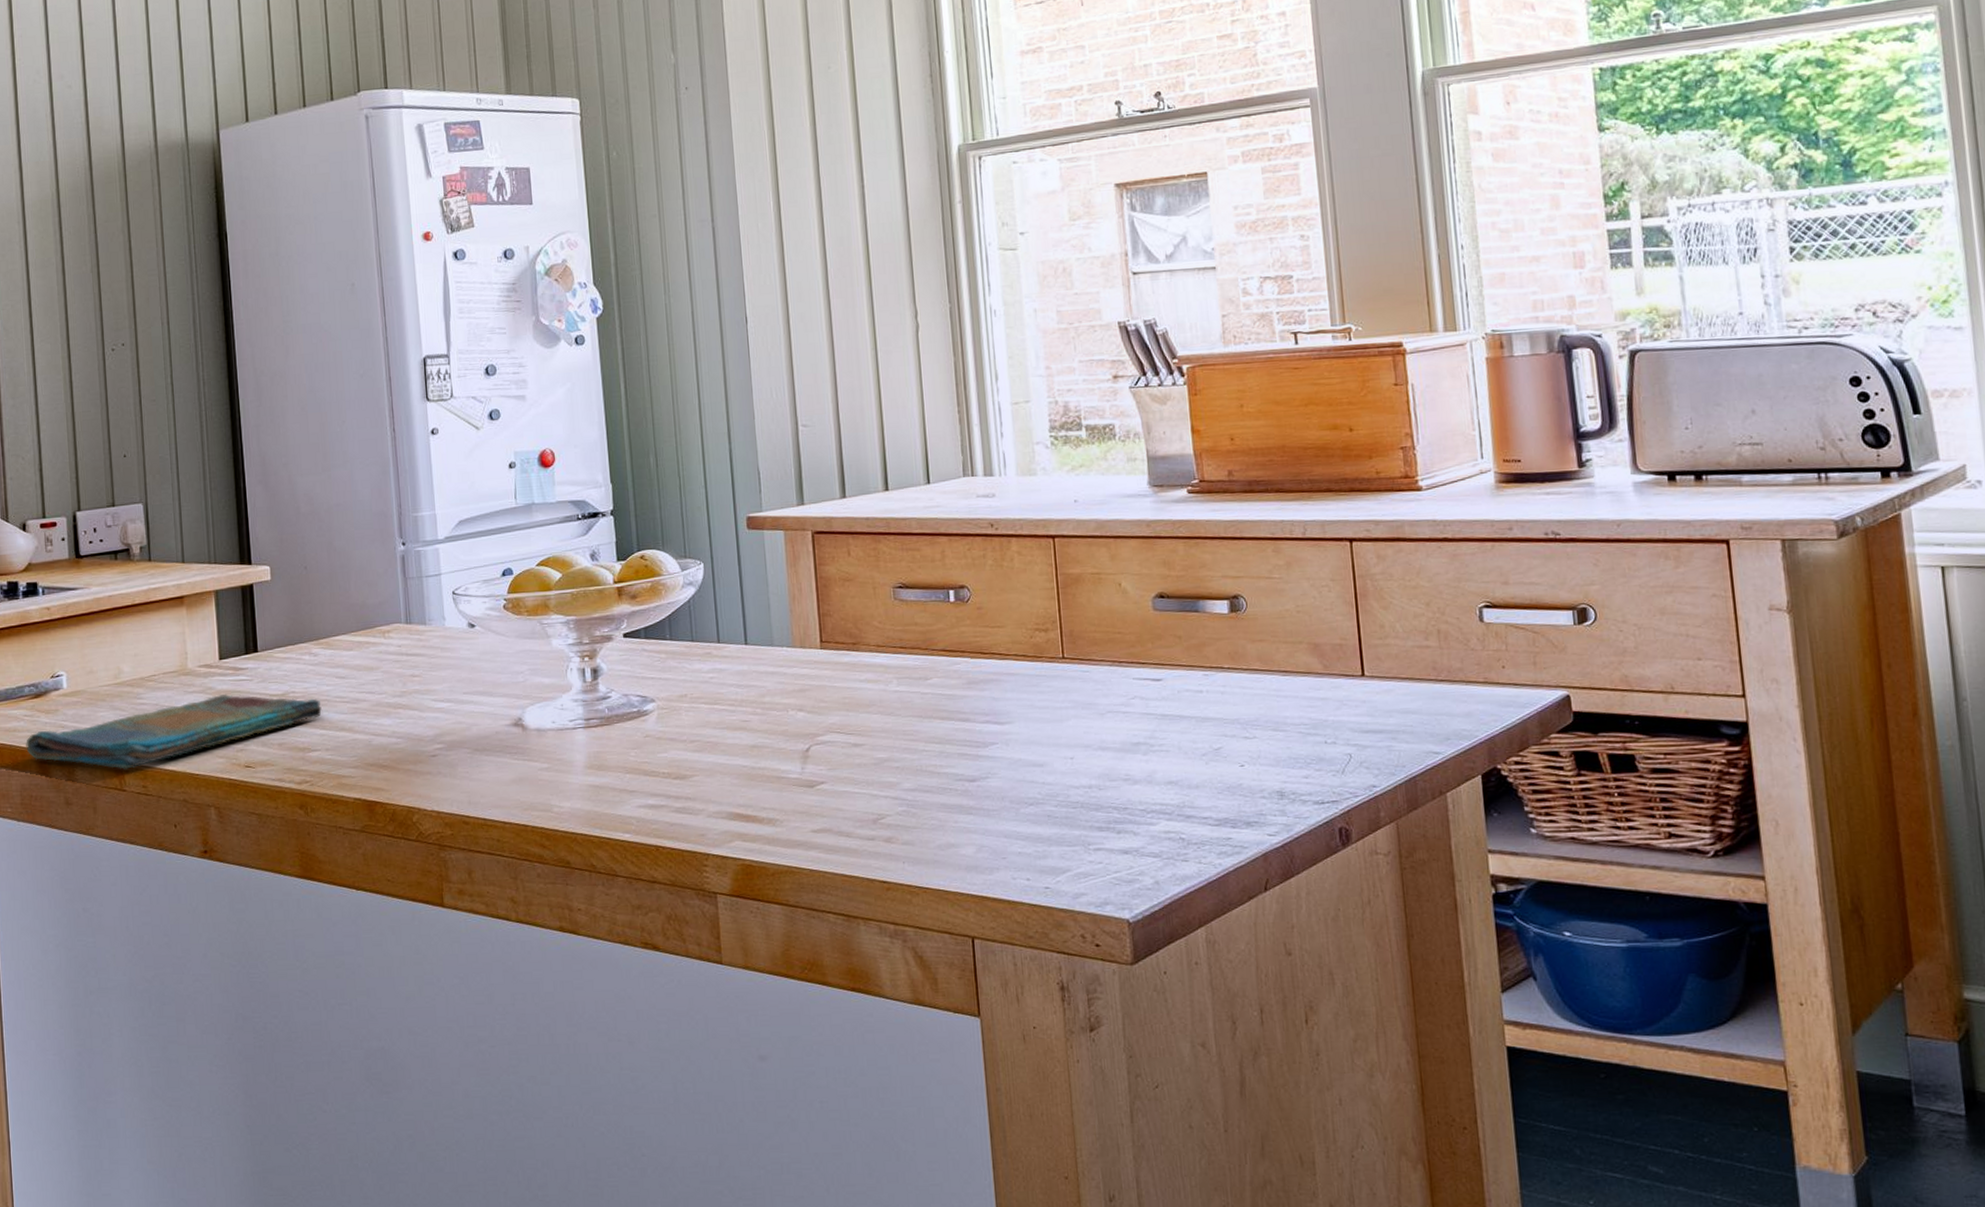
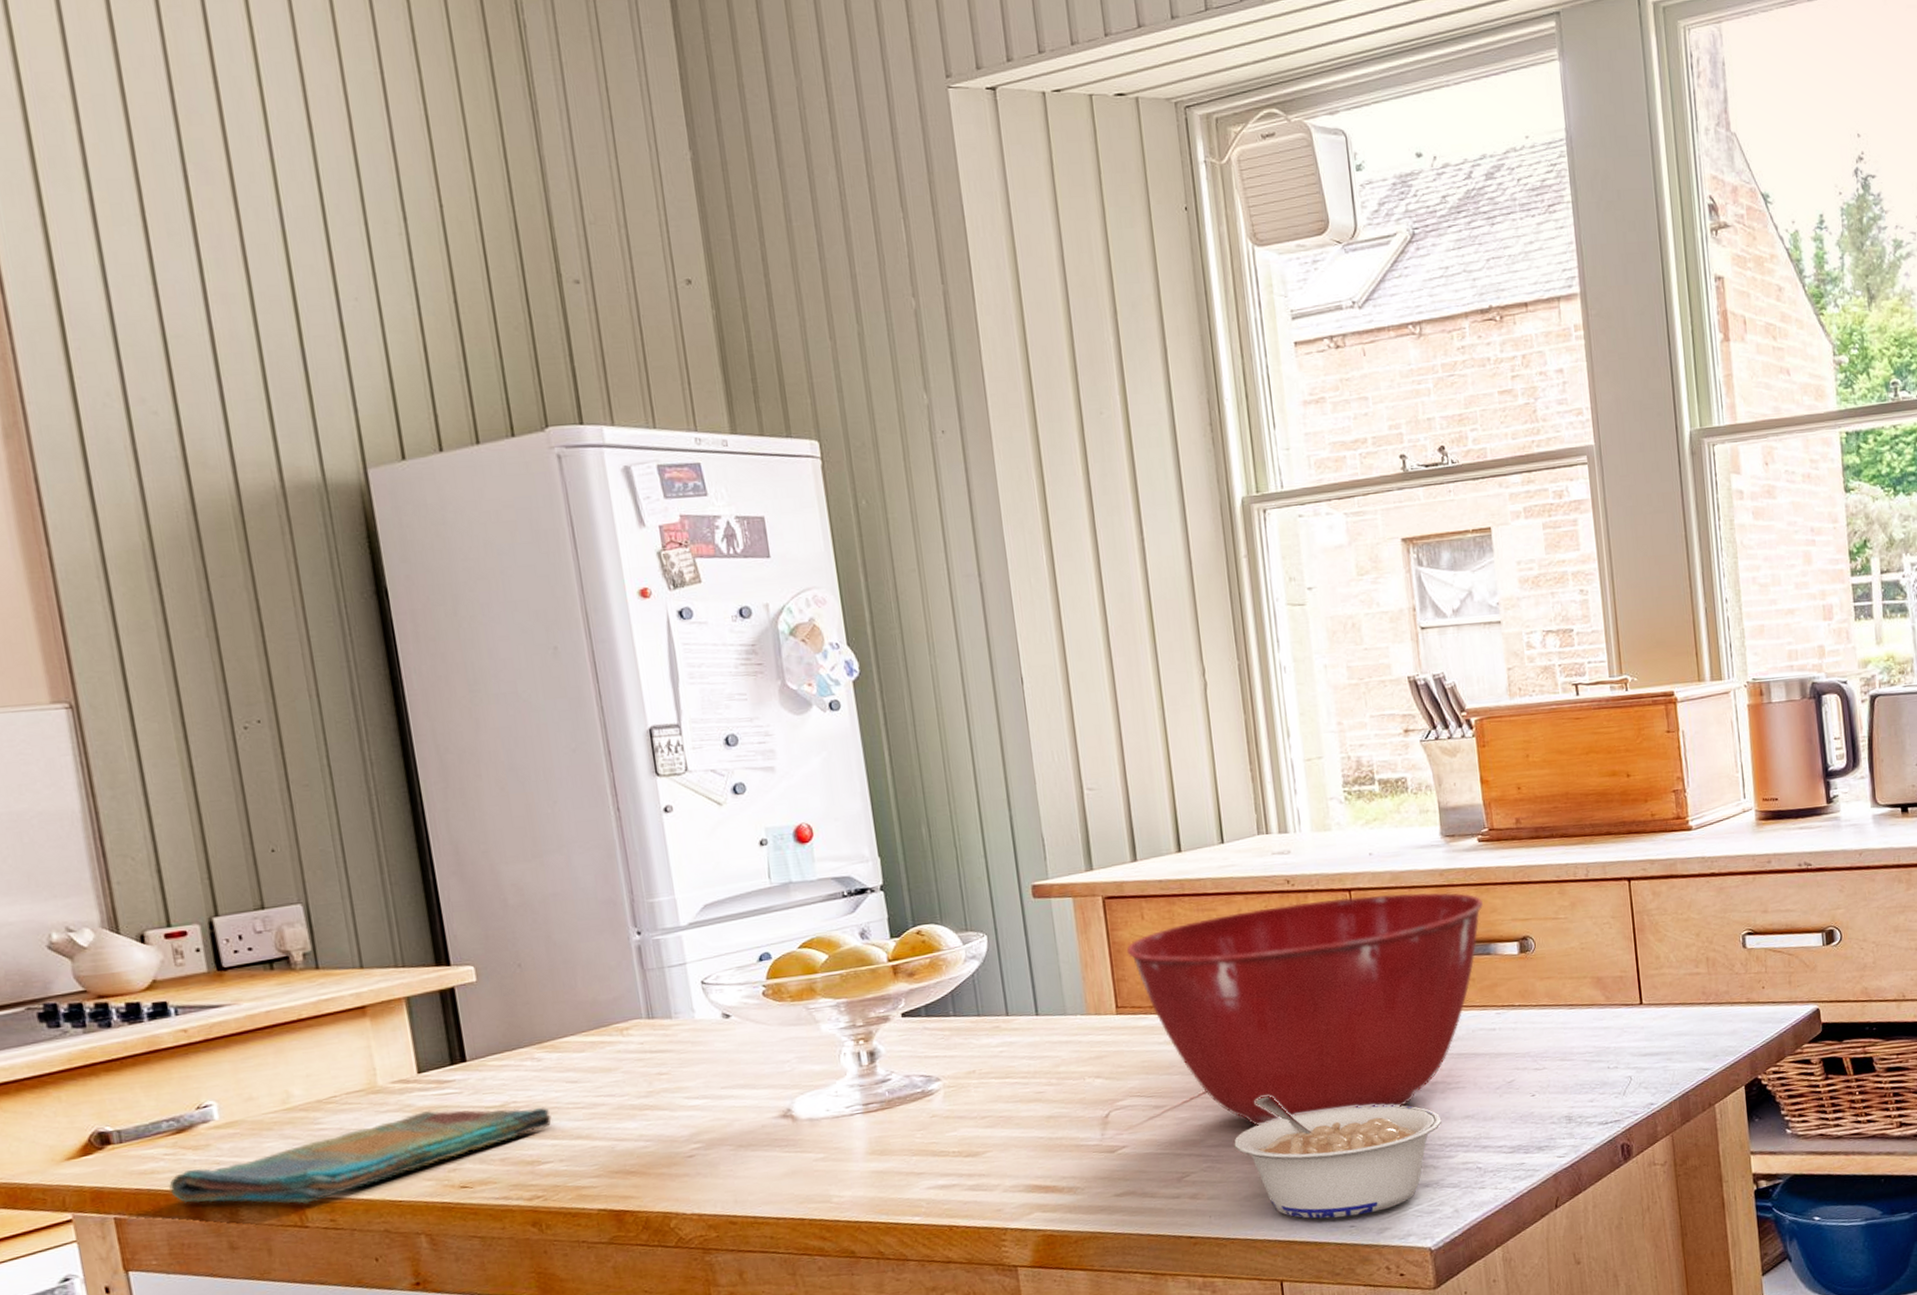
mixing bowl: none [832,543,1192,773] -> present [1126,892,1483,1126]
legume: none [930,742,1143,878] -> present [1234,1095,1442,1219]

